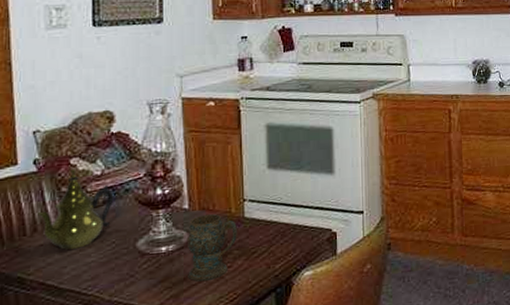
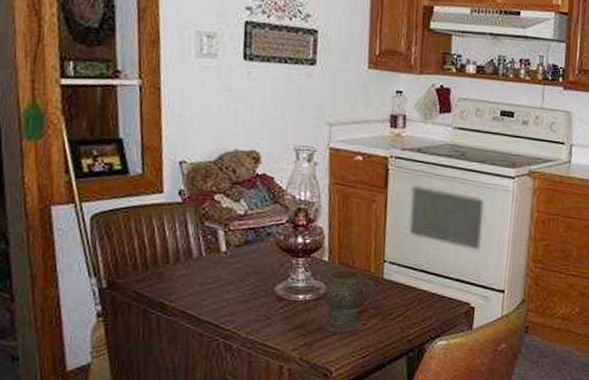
teapot: present [38,169,113,250] -> none [181,205,255,284]

